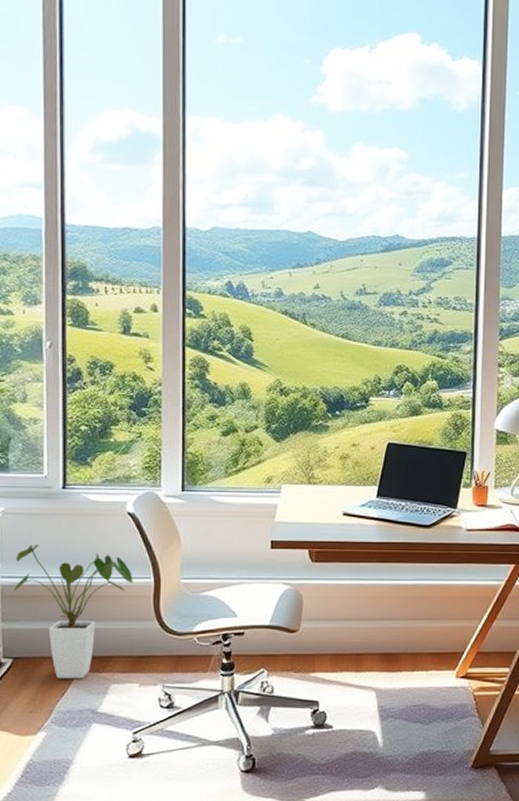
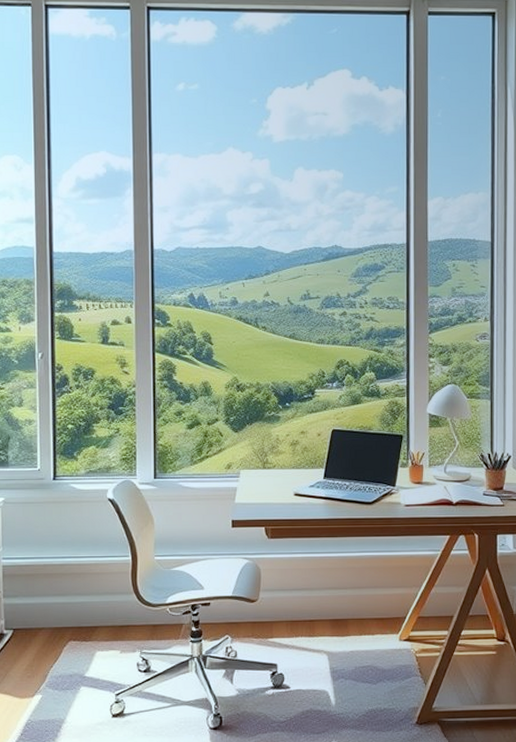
house plant: present [12,545,134,679] -> none [12,529,114,648]

